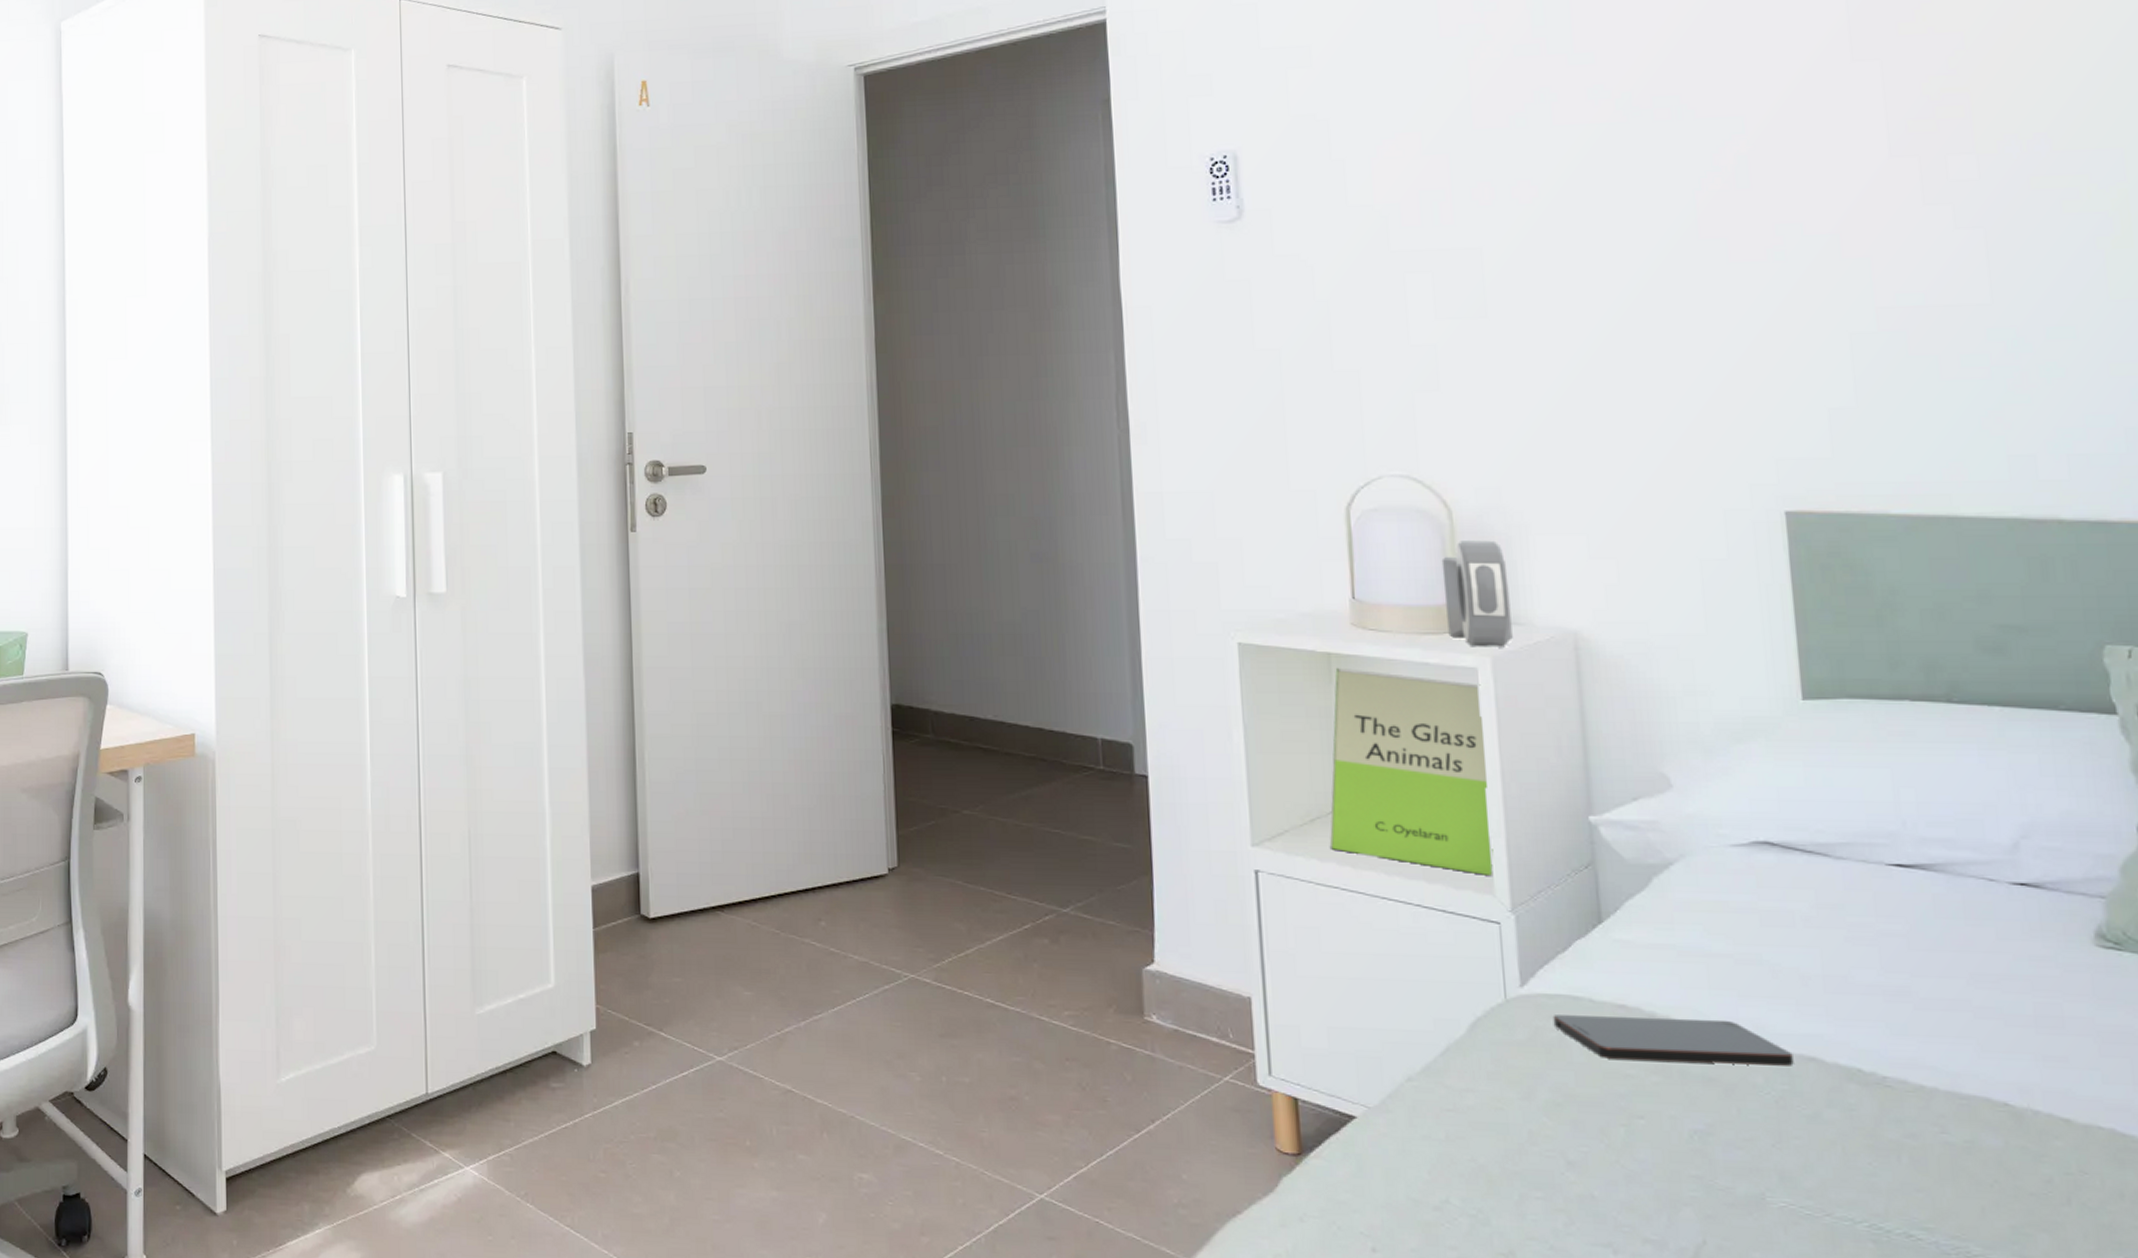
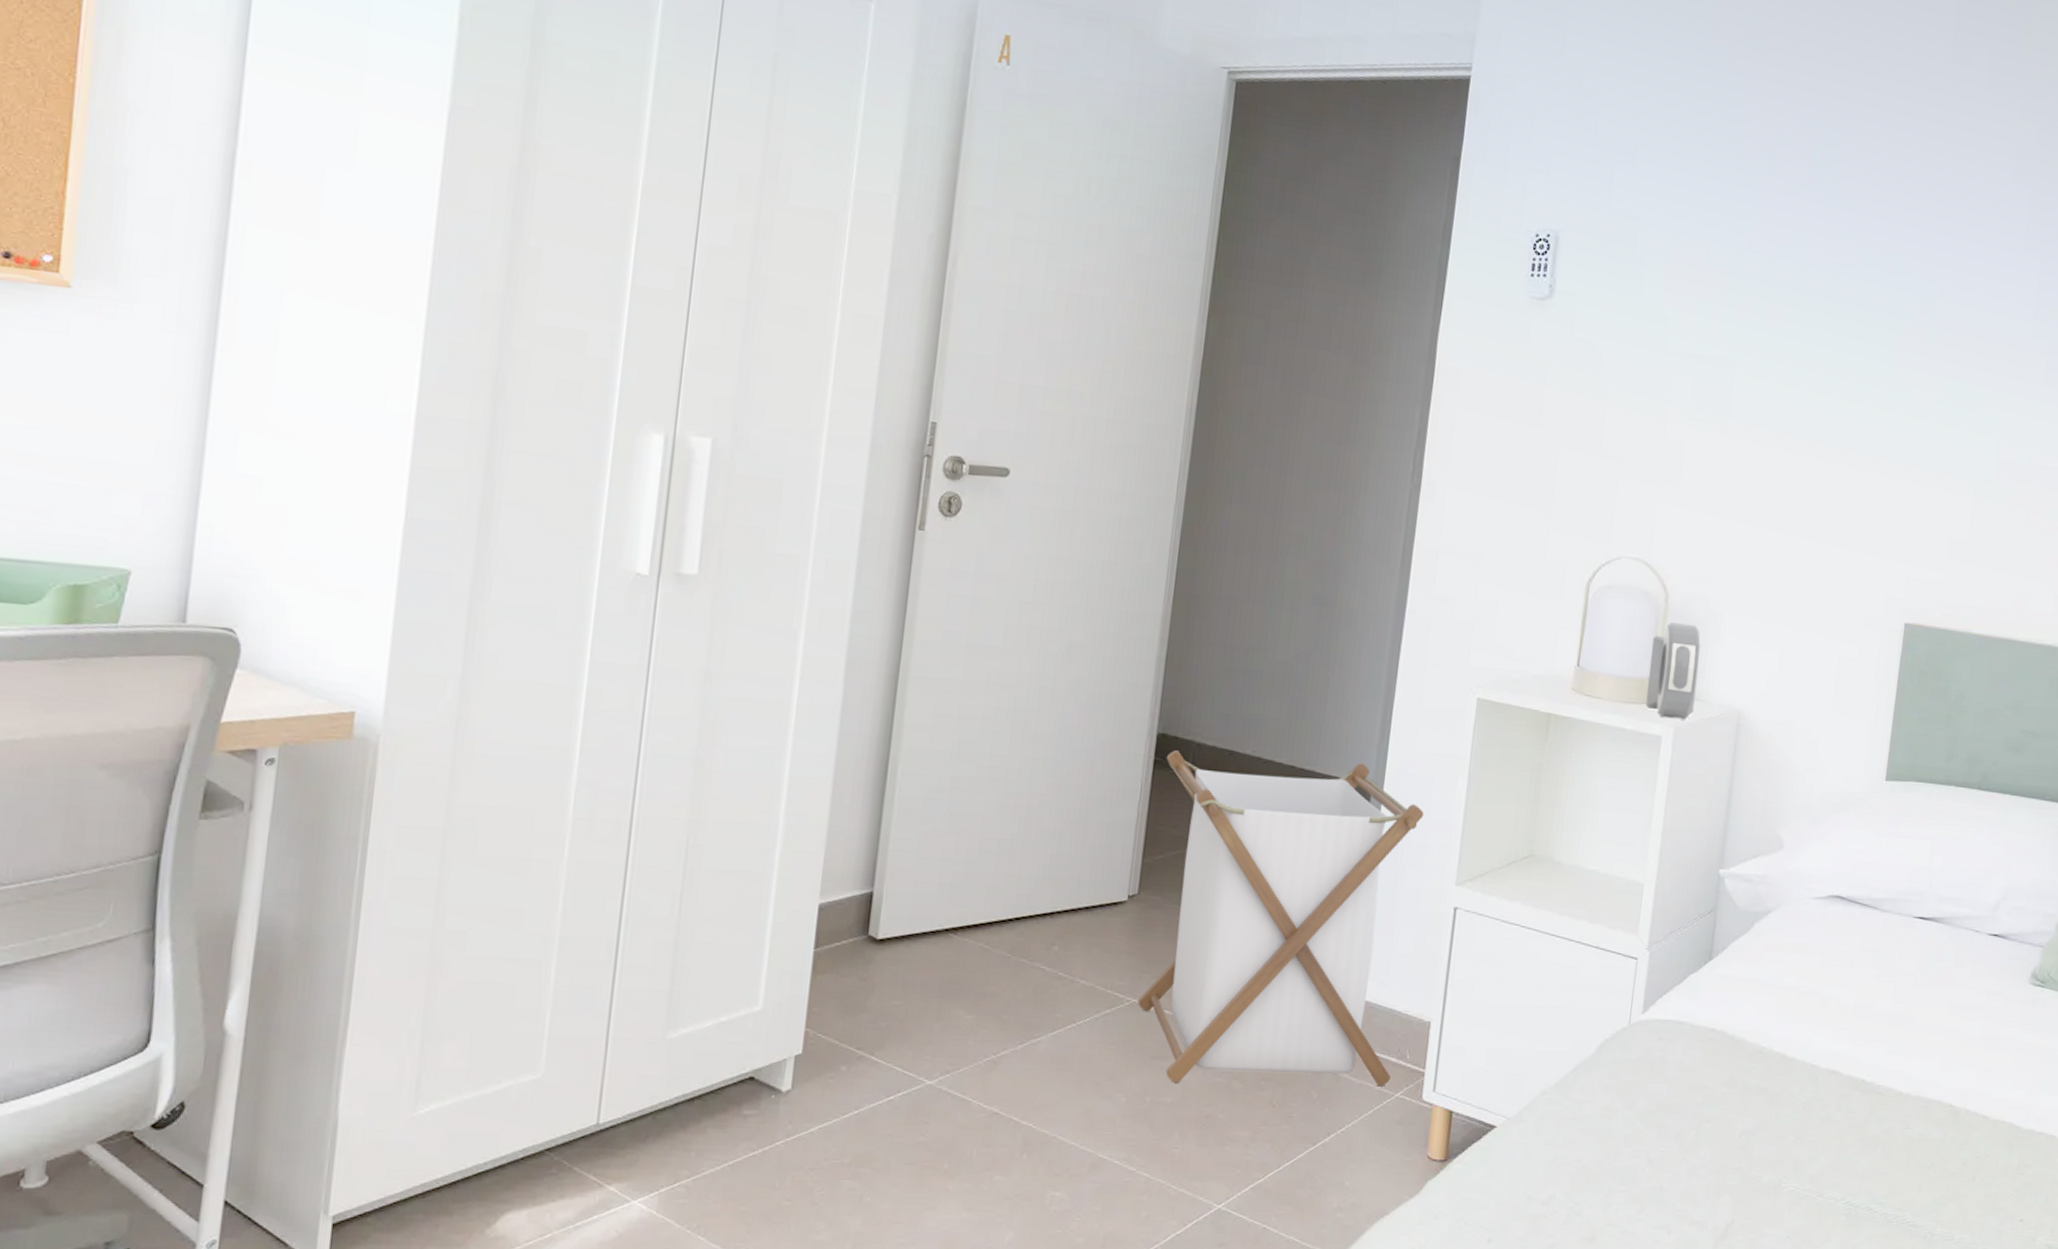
laundry basket: none [904,719,1214,1069] -> present [1137,750,1424,1087]
book: present [1330,667,1494,875] -> none [1519,727,1662,918]
phone: present [1552,1015,1794,1066] -> none [1660,1037,1822,1078]

